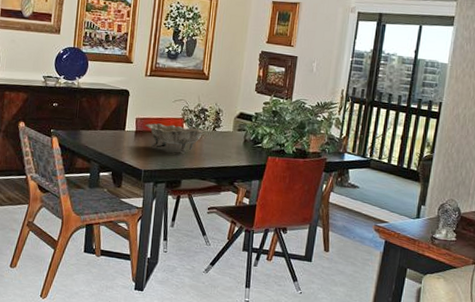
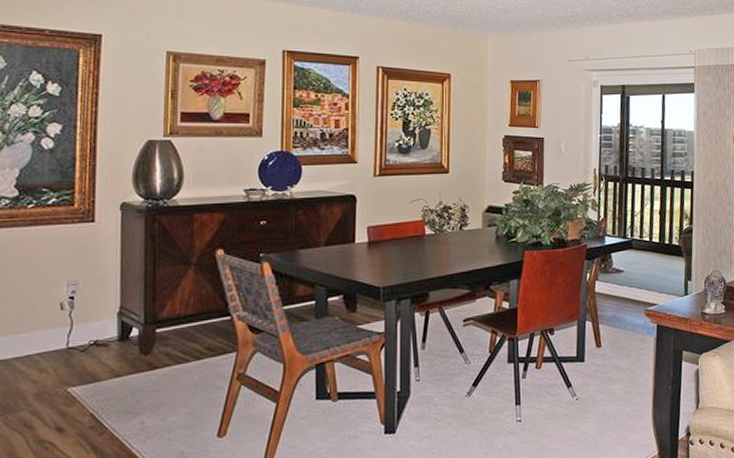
decorative bowl: present [144,123,208,154] -> none [378,229,454,261]

